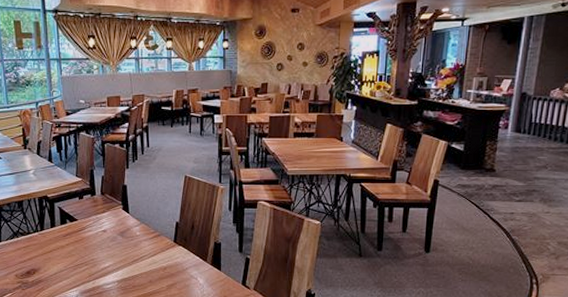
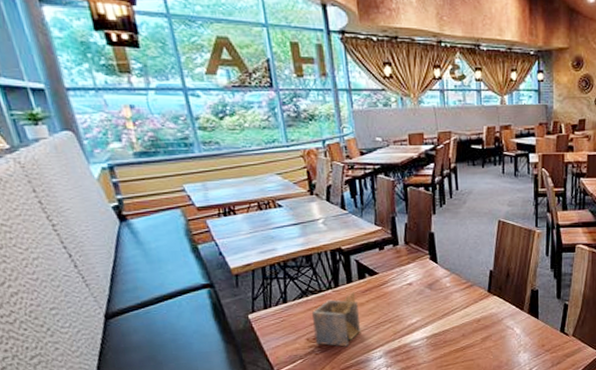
napkin holder: none [21,235,61,284] -> present [312,291,361,347]

